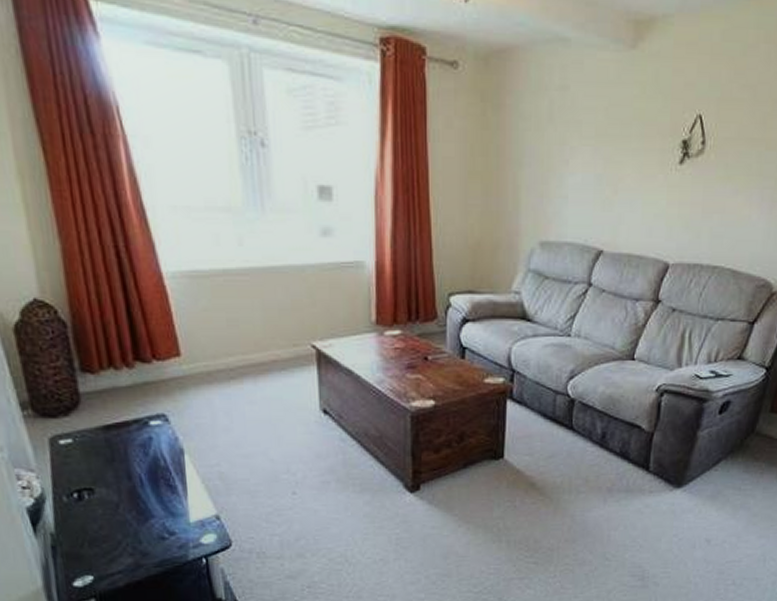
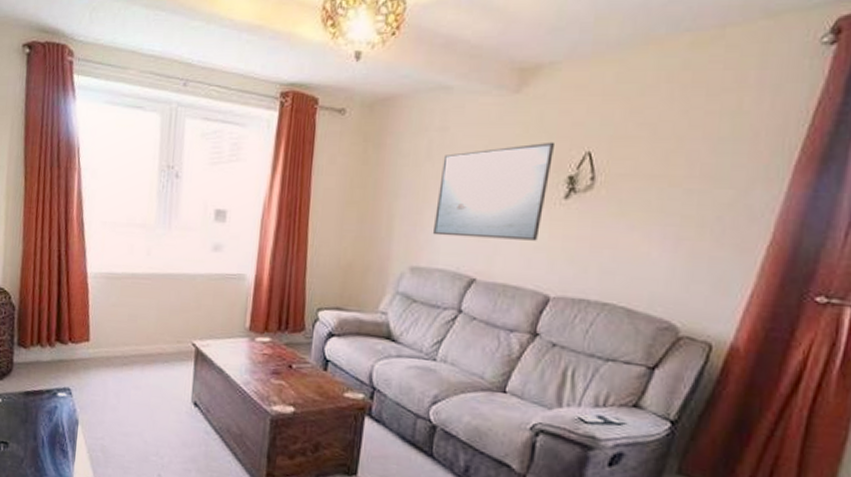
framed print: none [559,103,670,208] -> present [432,142,556,241]

